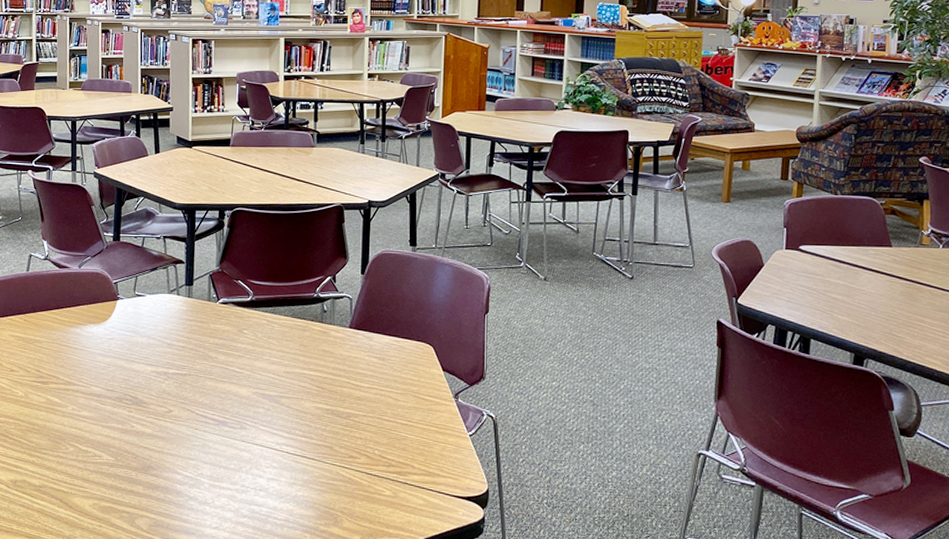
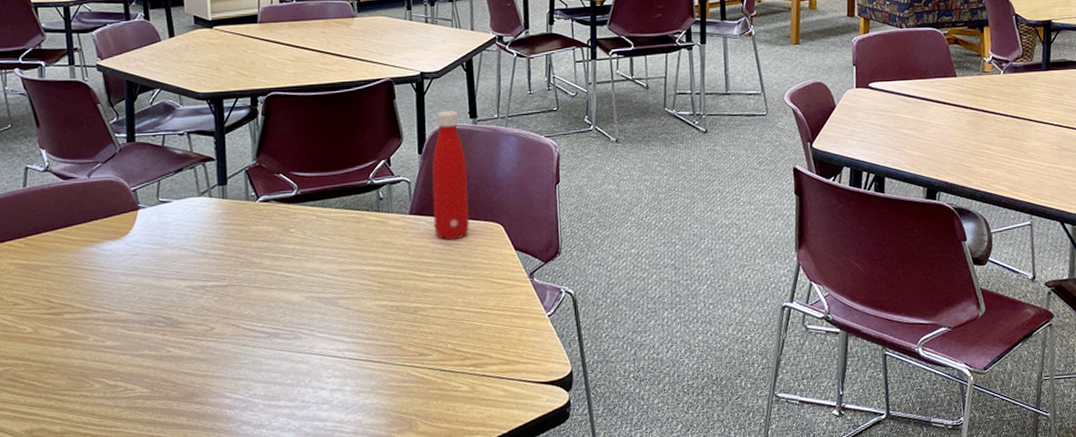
bottle: none [370,237,404,356] -> present [432,110,469,241]

